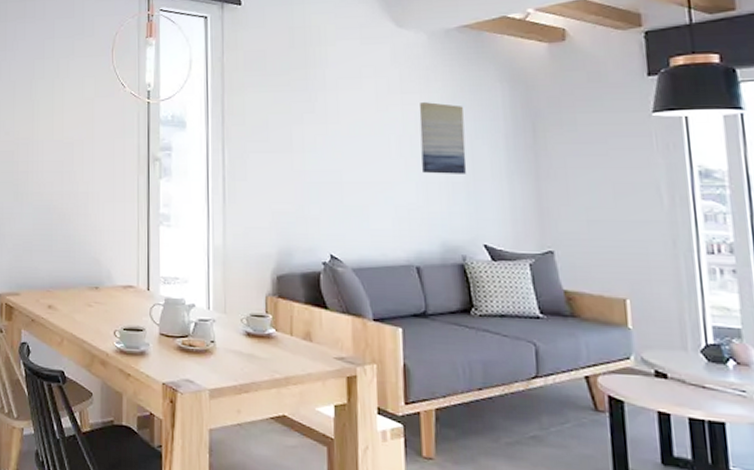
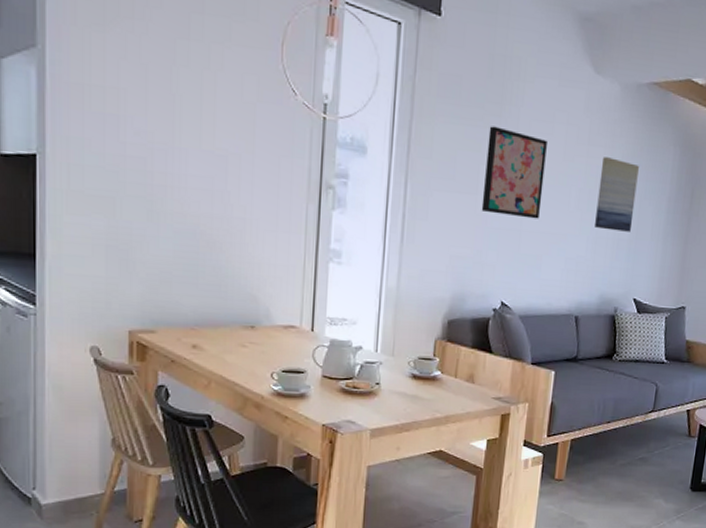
wall art: none [296,89,360,170] -> present [481,126,547,219]

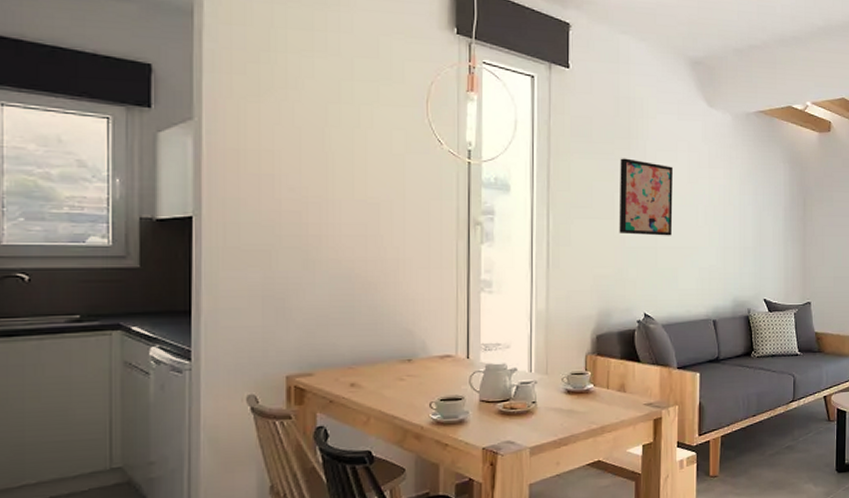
wall art: present [595,157,639,232] -> none [722,177,755,240]

